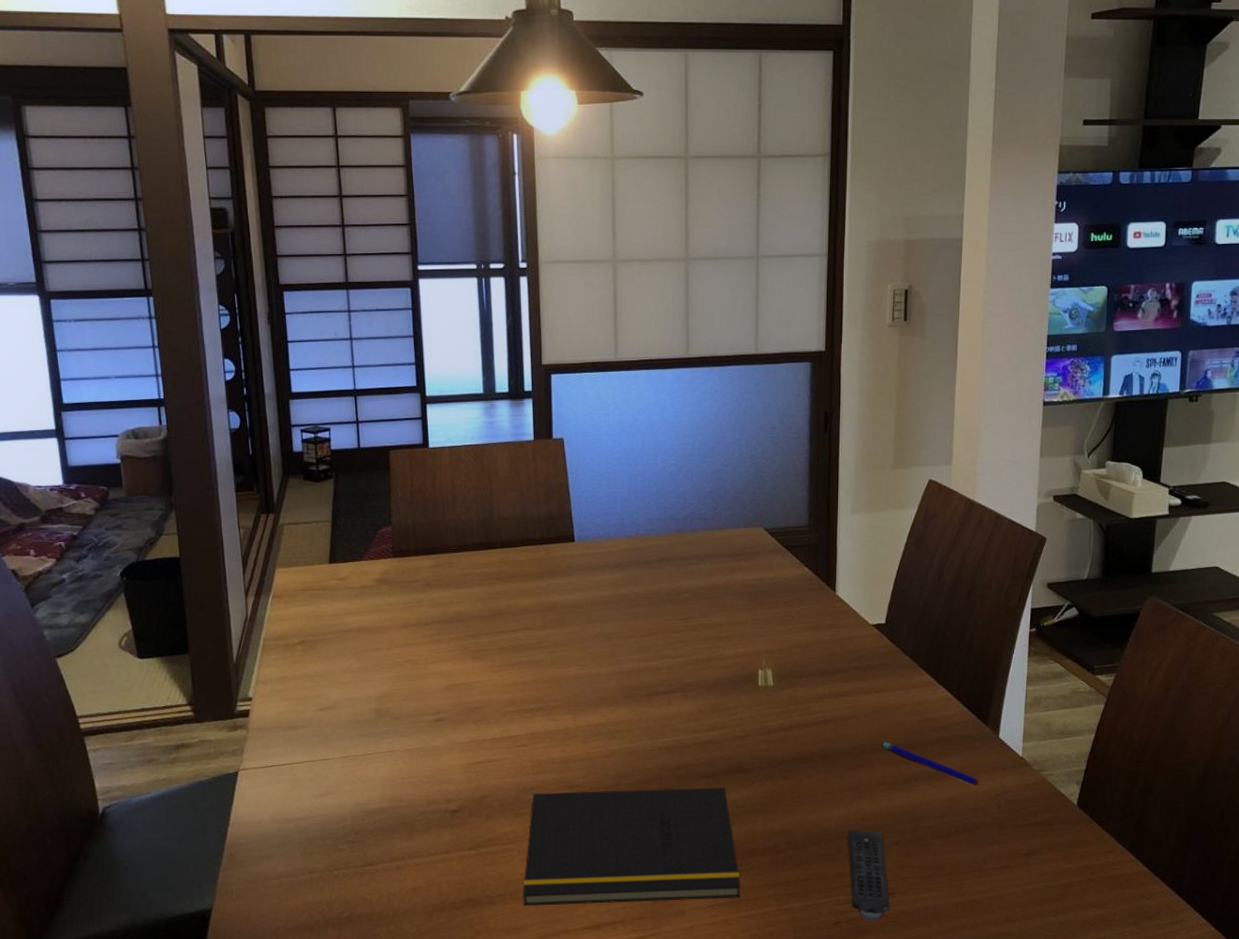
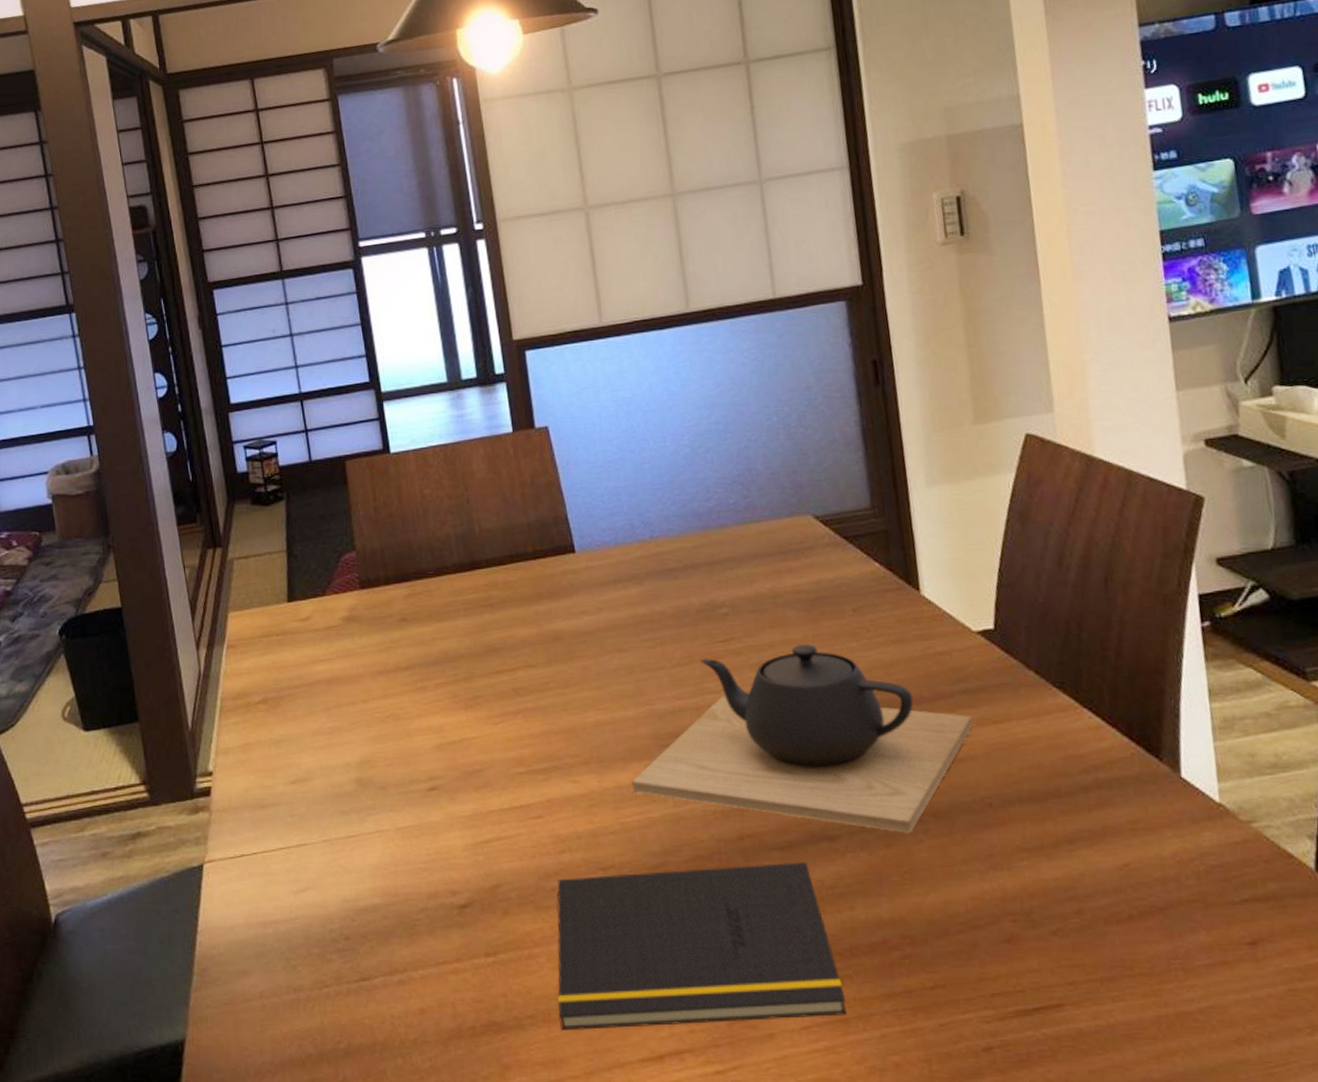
teapot: none [599,625,860,769] -> present [631,643,973,833]
remote control: present [848,829,890,922] -> none [984,914,1061,1047]
pen: present [881,742,980,786] -> none [1013,790,1163,847]

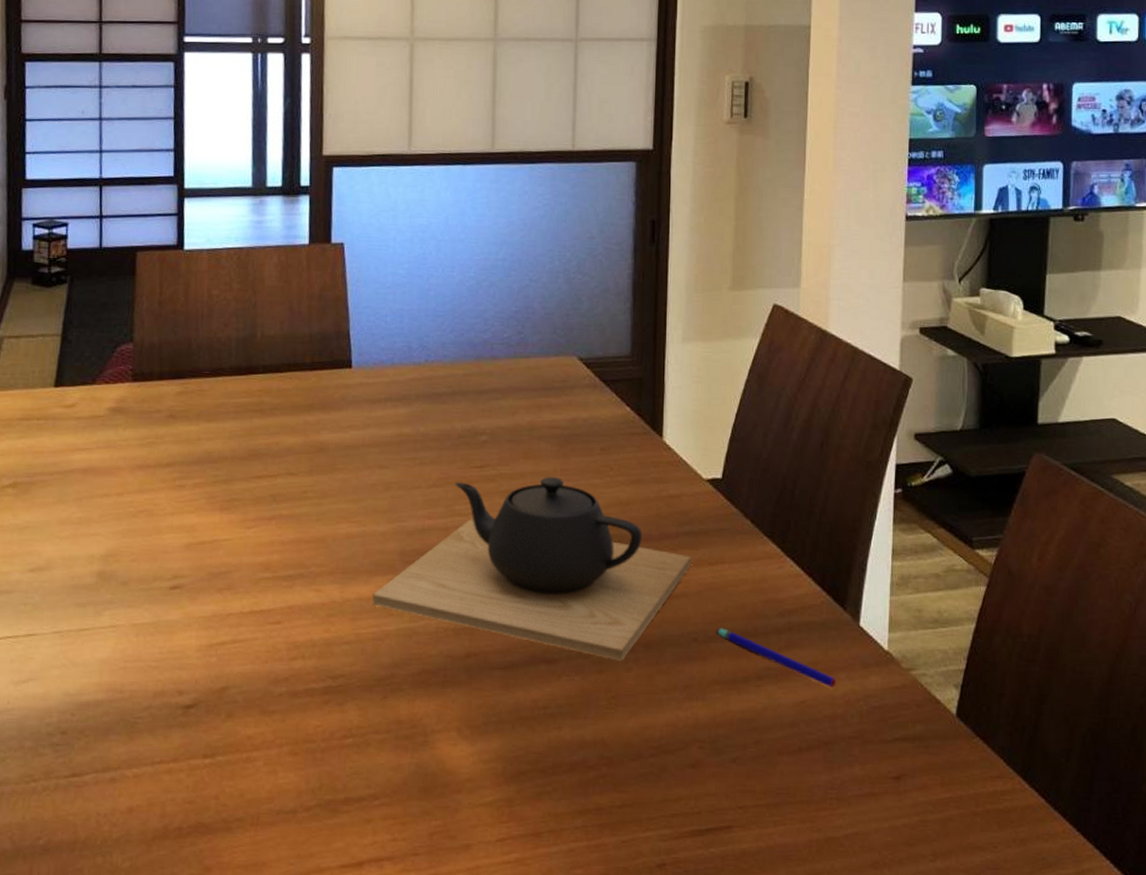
notepad: present [556,862,846,1031] -> none [267,682,542,835]
pen: none [1013,790,1163,847] -> present [716,628,837,688]

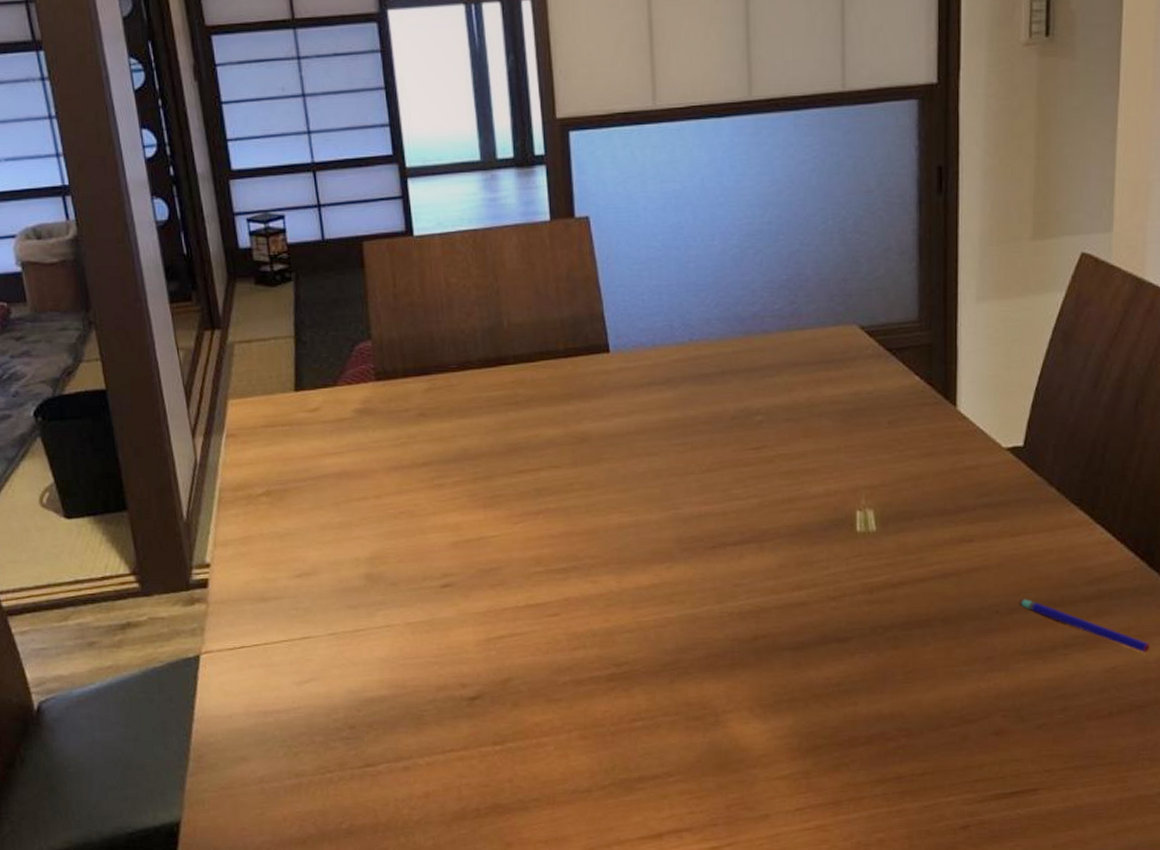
teapot: present [372,476,691,661] -> none [651,454,991,636]

